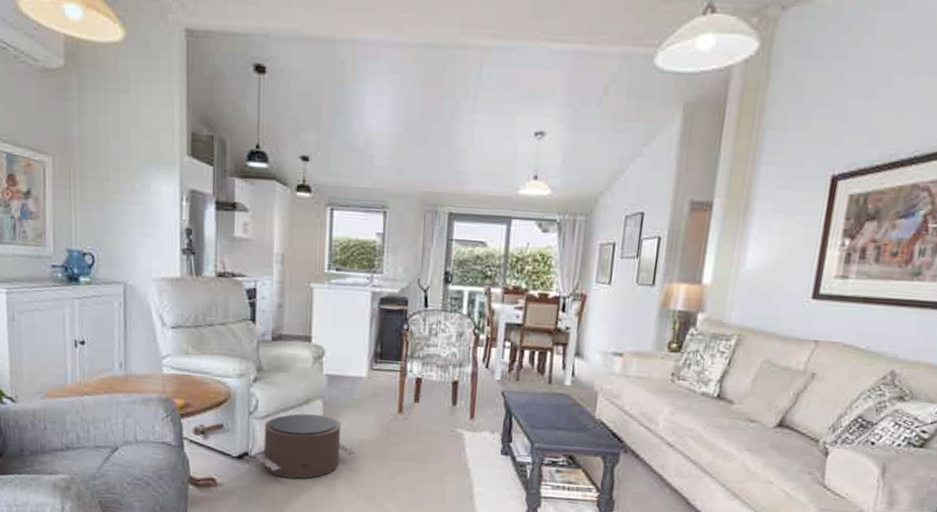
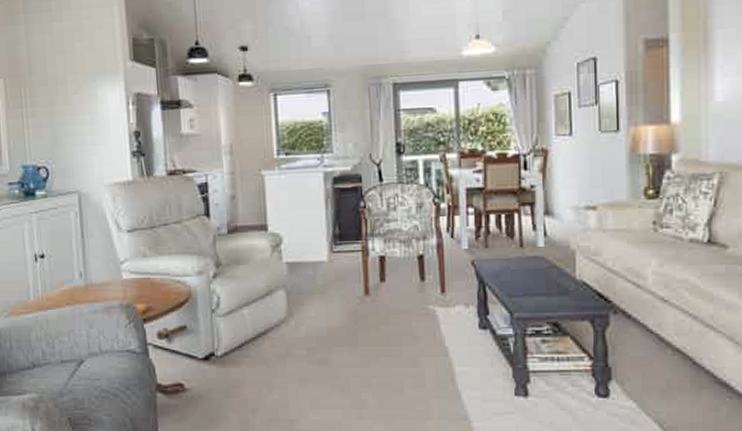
pouf: present [254,413,357,479] -> none [220,306,326,376]

